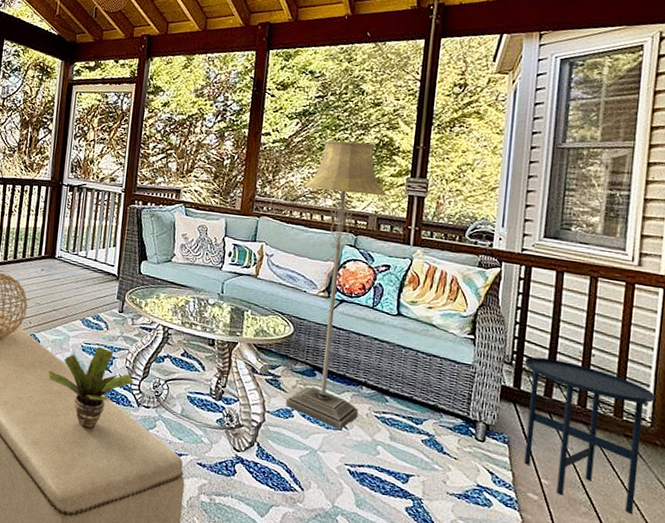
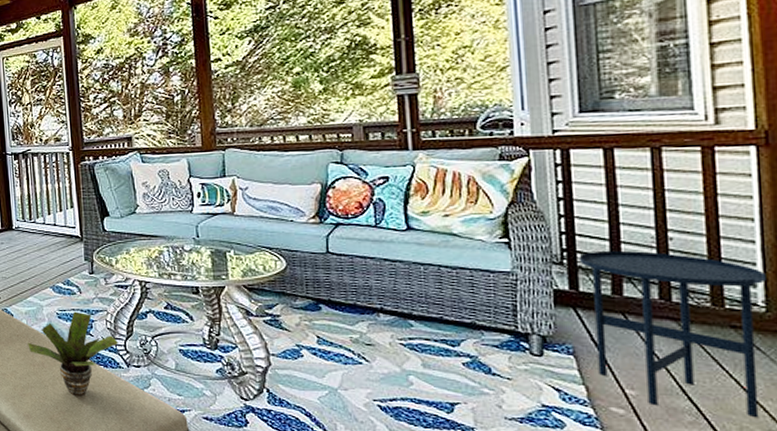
floor lamp: present [285,140,387,431] -> none [269,46,380,365]

